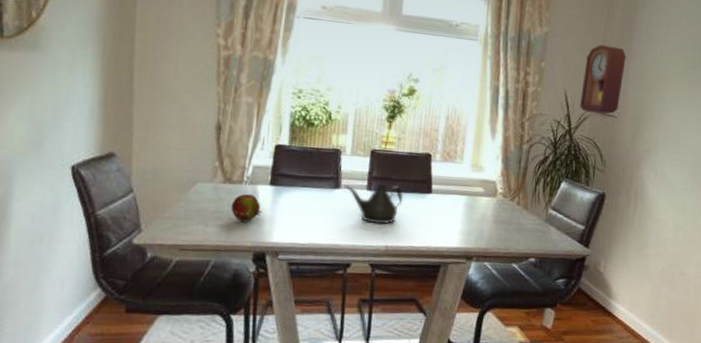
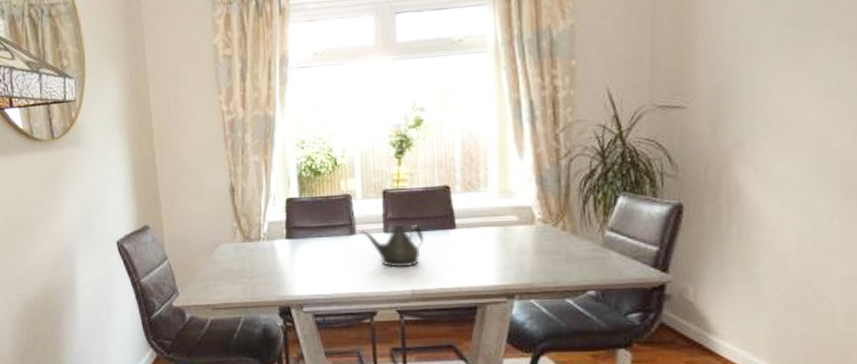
fruit: present [231,194,262,223] -> none [253,249,282,278]
pendulum clock: present [580,45,627,115] -> none [630,21,689,109]

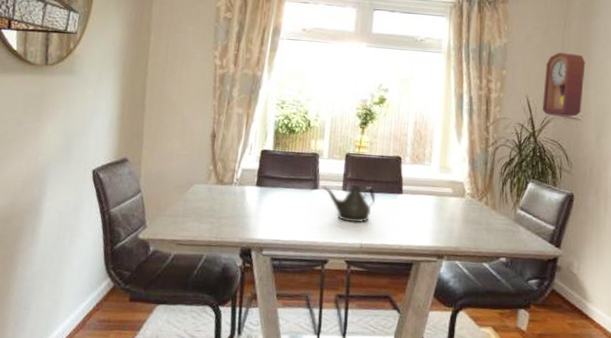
pendulum clock: none [630,21,689,109] -> present [542,52,586,117]

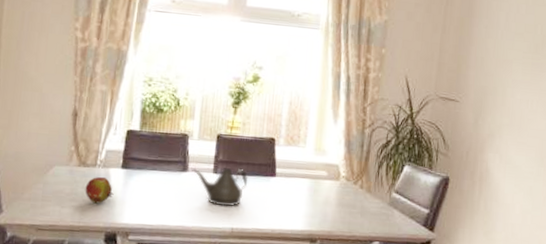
fruit: none [222,194,249,220] -> present [85,176,114,204]
pendulum clock: present [542,52,586,117] -> none [421,31,467,99]

